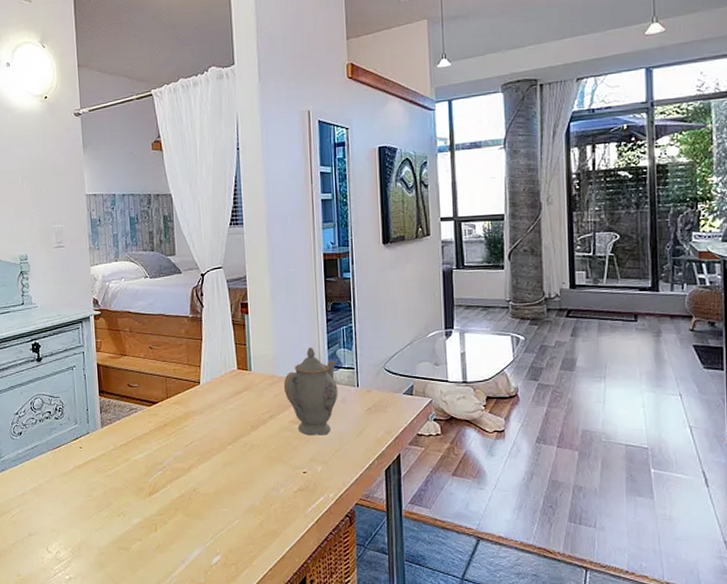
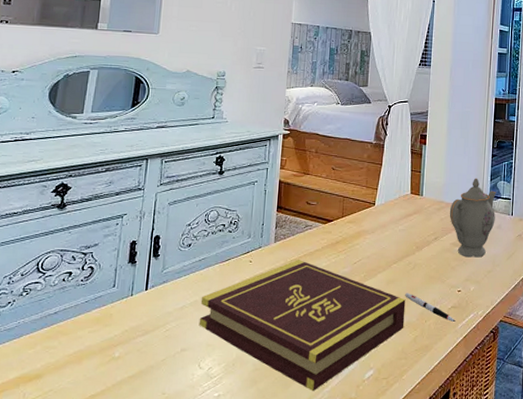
book: none [39,444,248,576] -> present [199,260,406,392]
pen: none [244,475,304,506] -> present [405,292,456,323]

